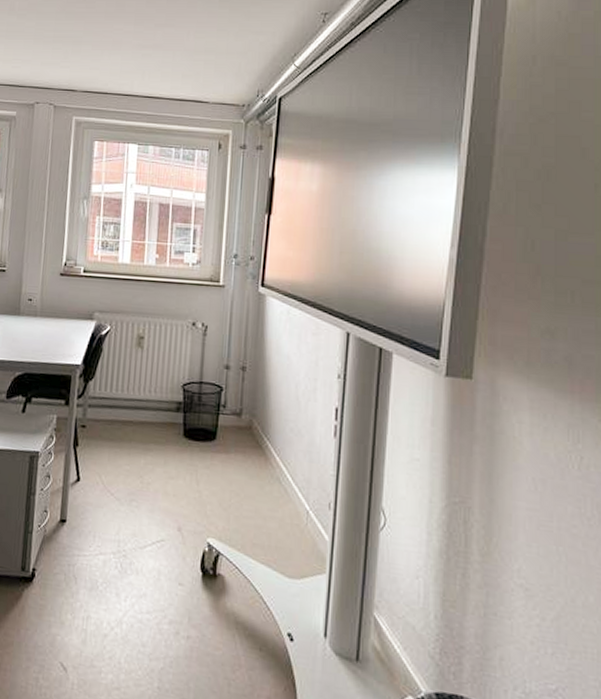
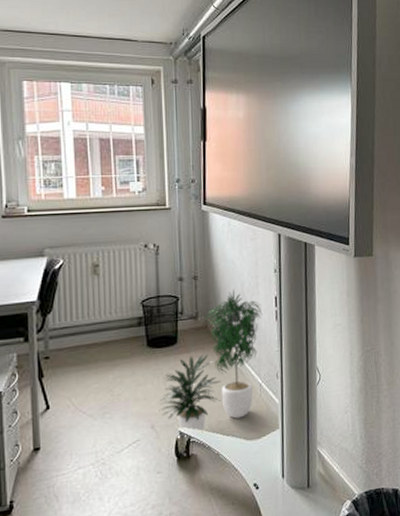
potted plant: none [188,390,319,552] -> present [159,290,263,433]

